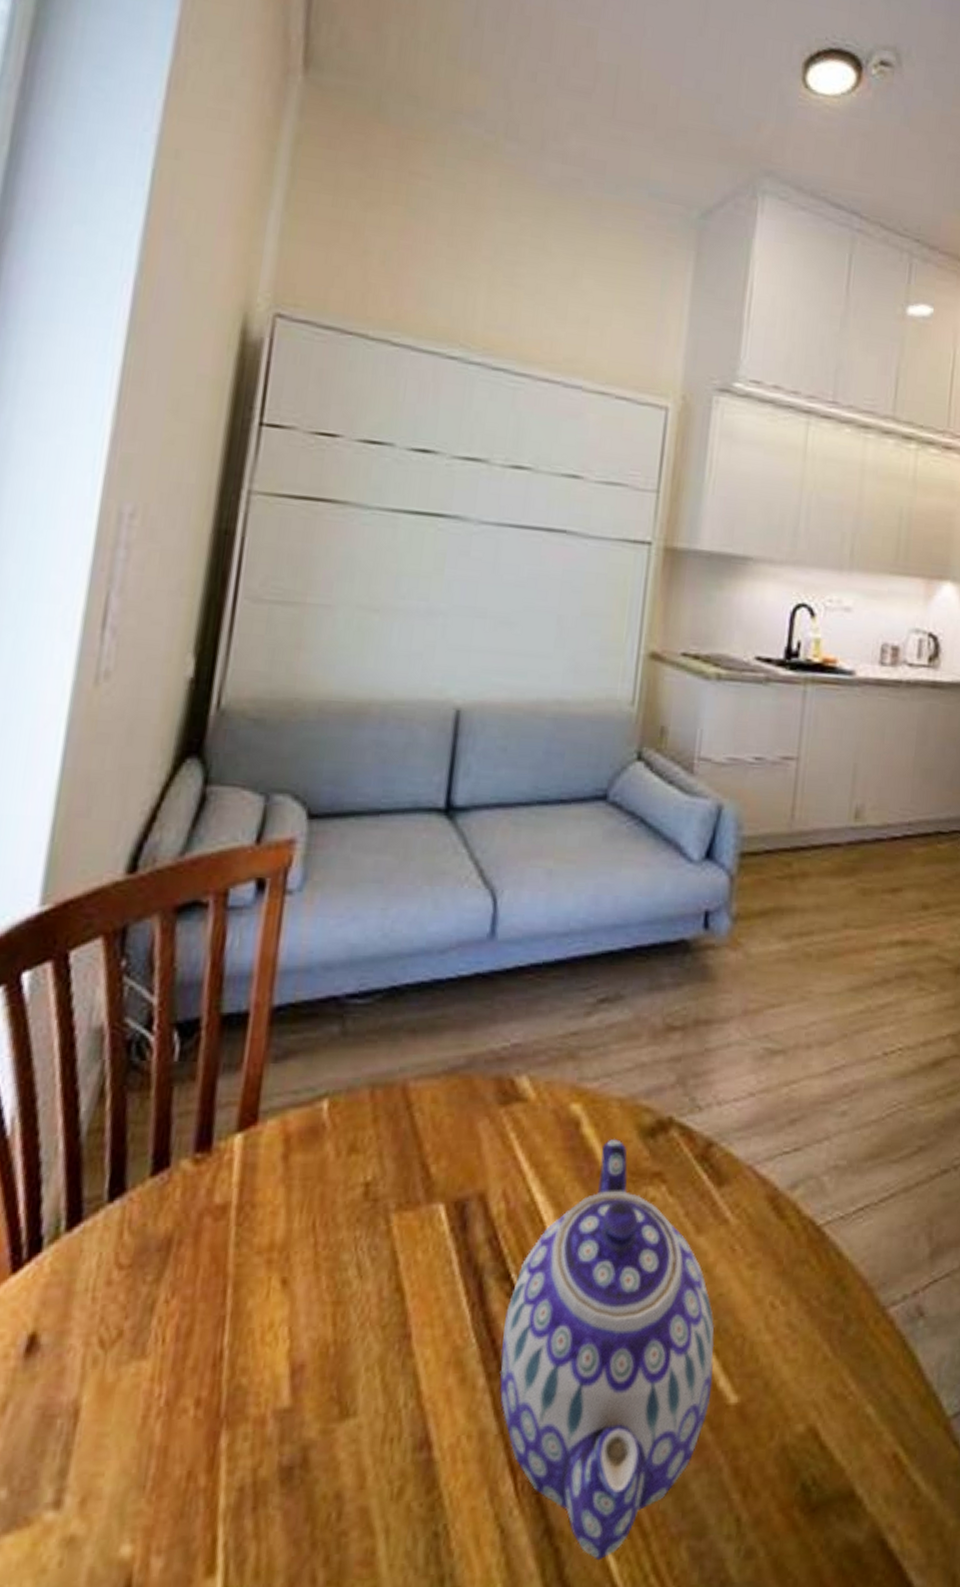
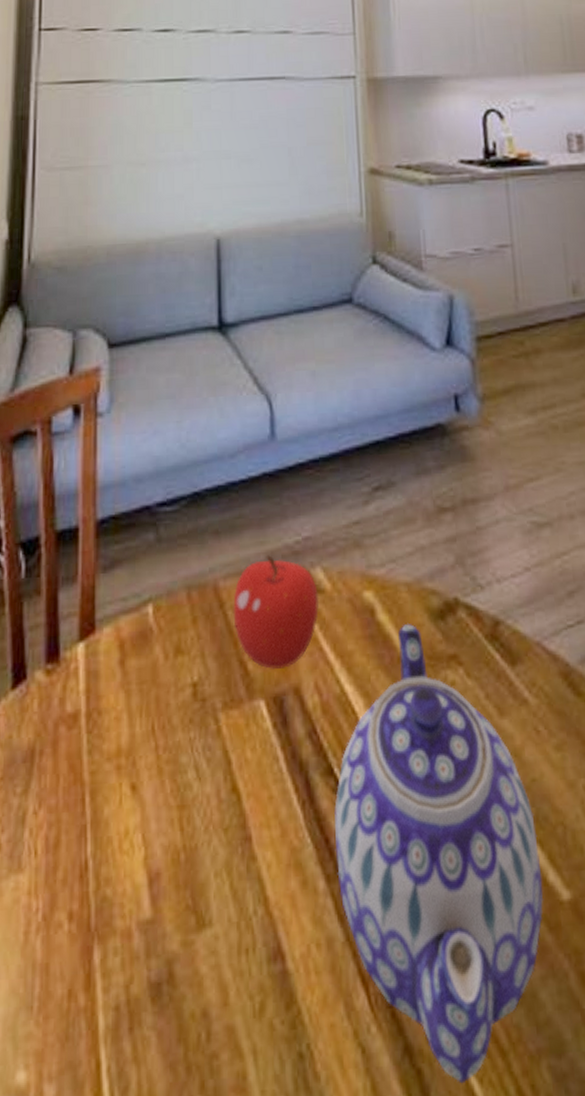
fruit: none [420,1059,521,1174] -> present [233,555,320,669]

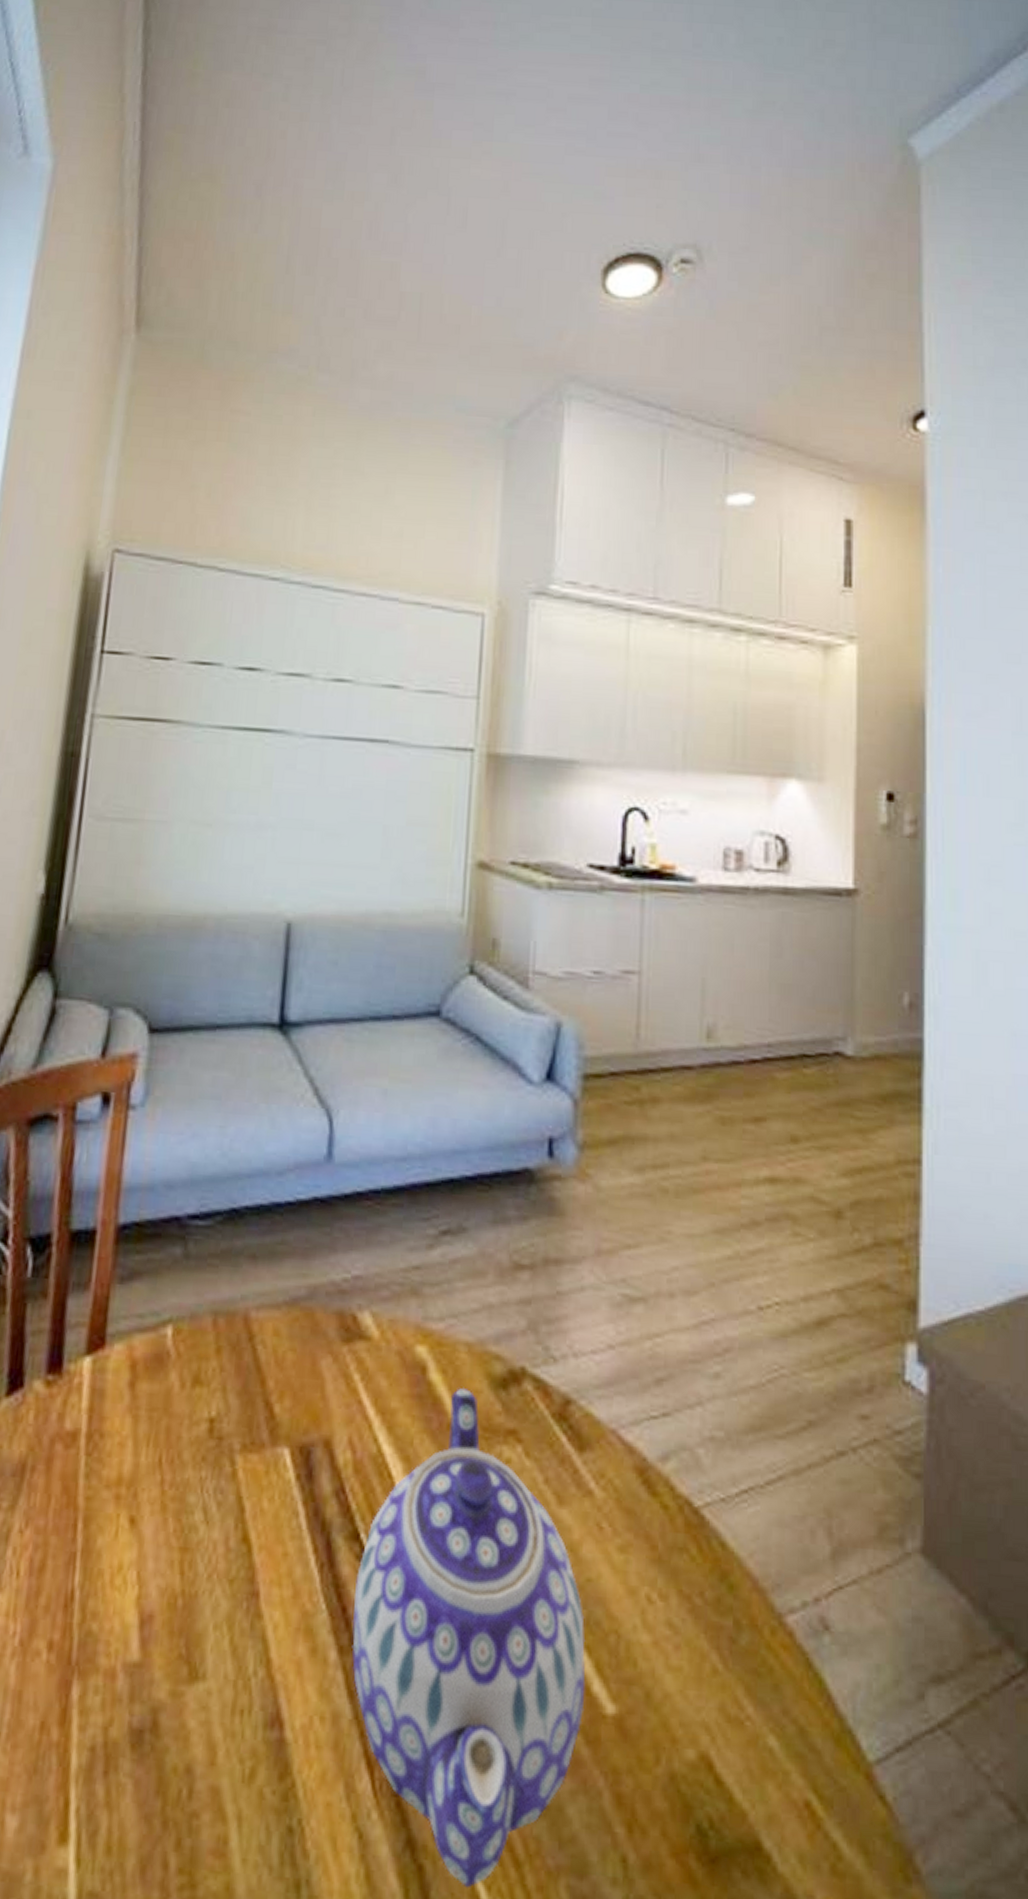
fruit: present [233,555,320,669] -> none [263,1290,364,1417]

